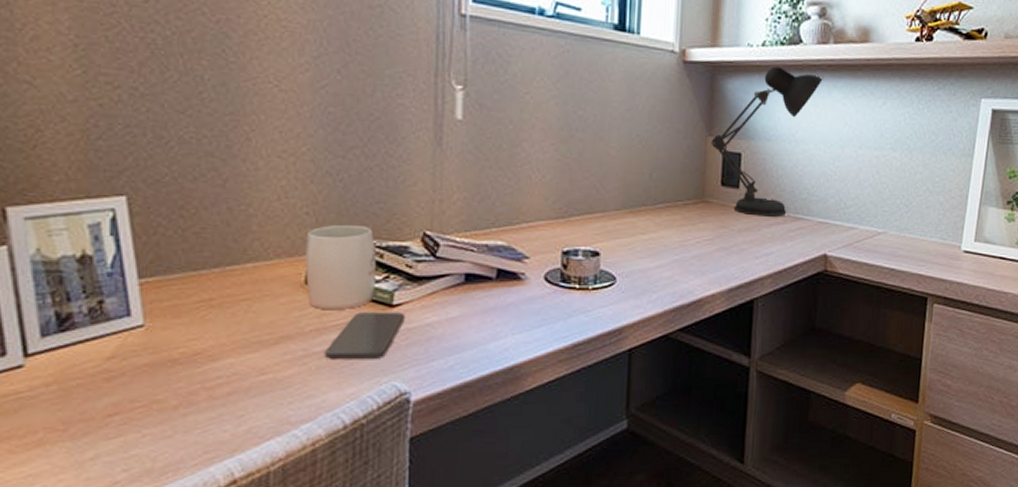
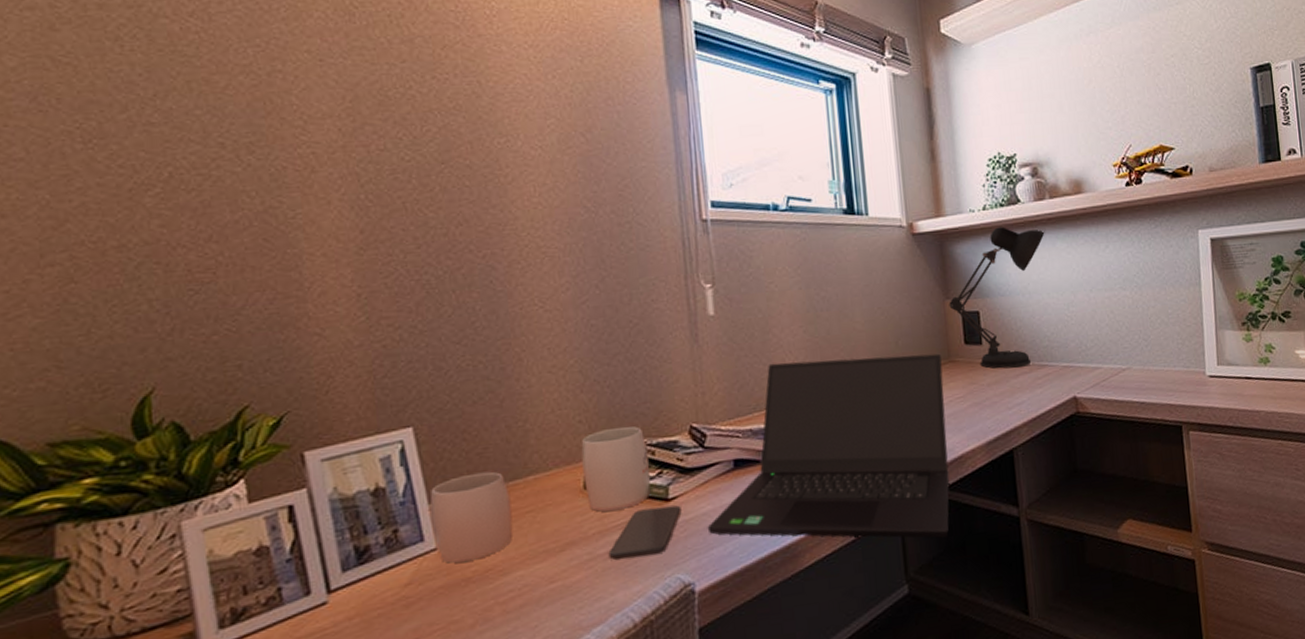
mug: none [140,253,226,342] -> present [430,471,513,564]
laptop: none [430,179,695,380] -> present [707,353,950,539]

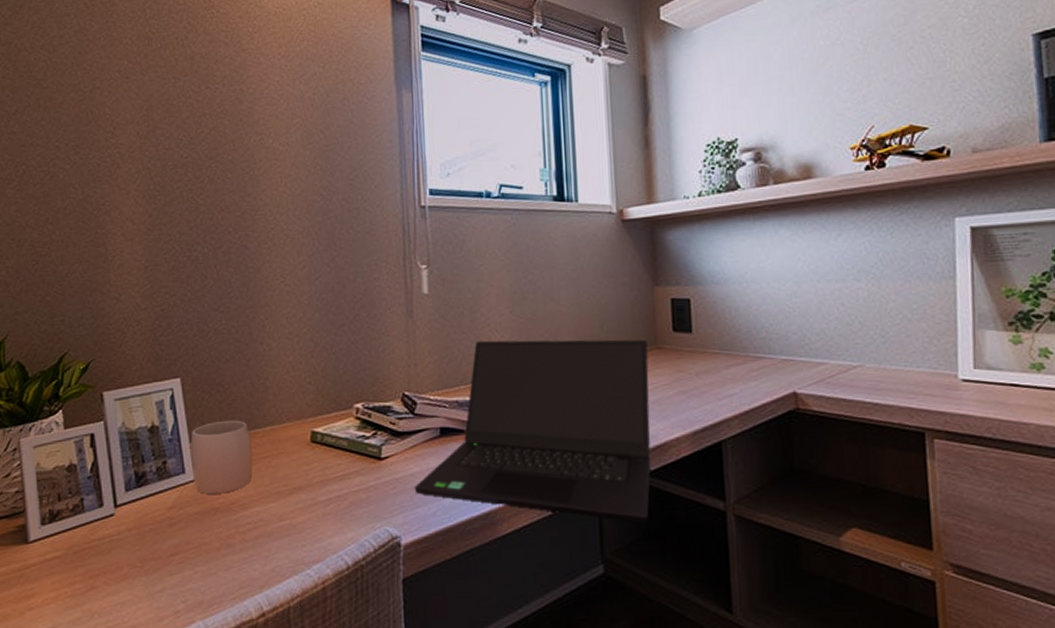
mug: present [581,426,651,512] -> none [309,389,367,464]
smartphone: present [608,505,682,561] -> none [328,464,392,508]
desk lamp: present [949,226,1045,369] -> none [657,213,767,359]

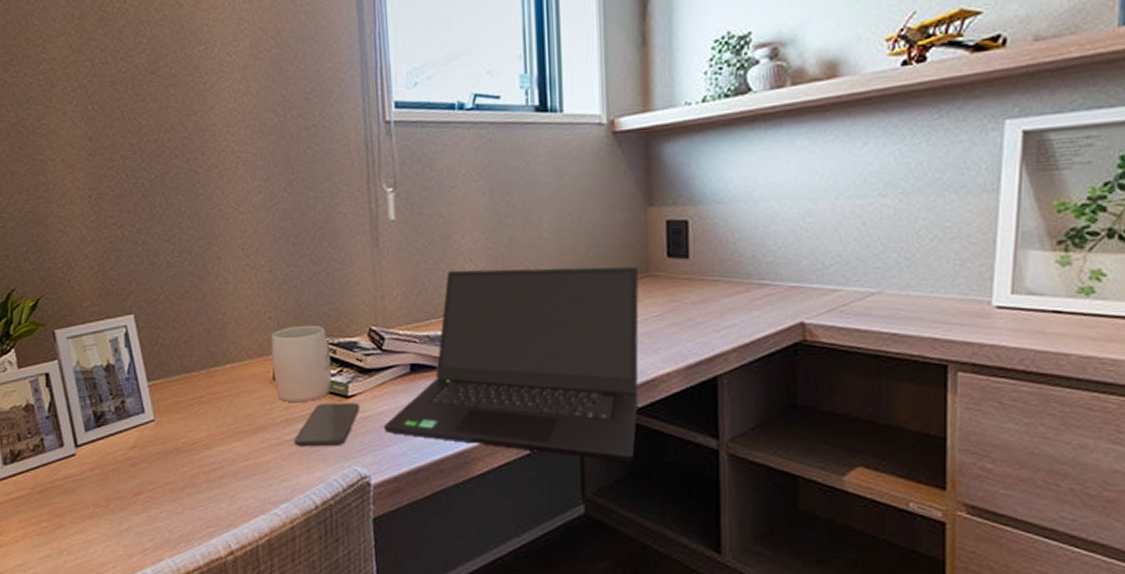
mug: present [191,420,253,494] -> none [148,358,214,434]
mug: none [309,389,367,464] -> present [270,325,332,403]
smartphone: none [328,464,392,508] -> present [294,403,360,448]

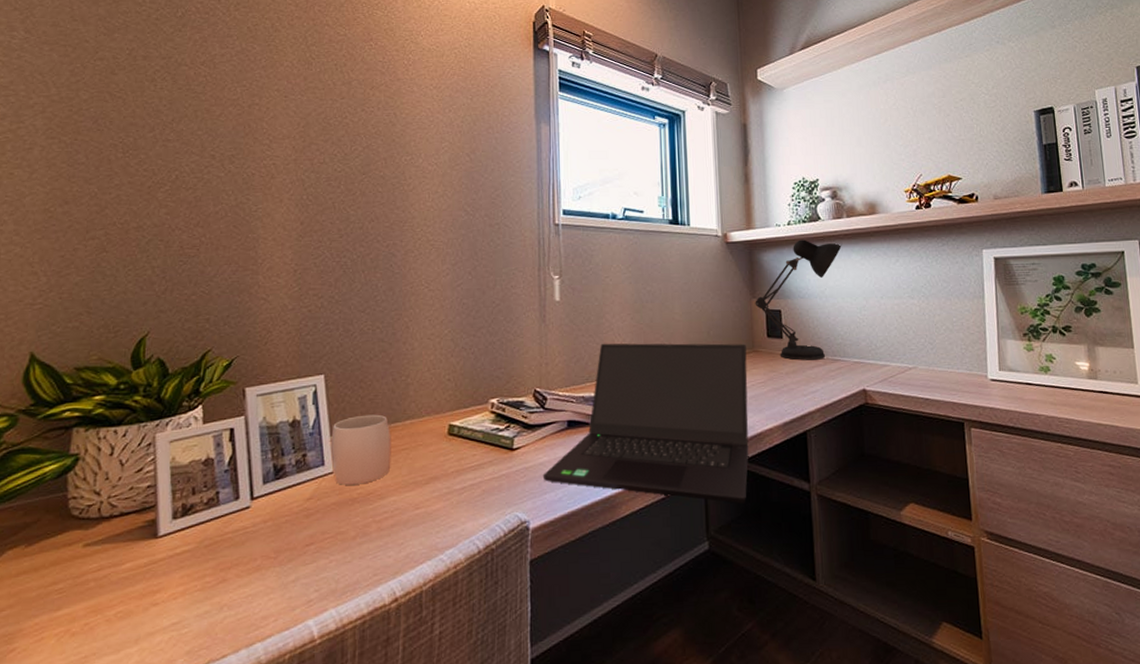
mug: none [148,358,214,434] -> present [331,414,391,485]
mug: present [270,325,332,403] -> none [448,386,501,455]
smartphone: present [294,403,360,448] -> none [463,454,523,496]
desk lamp: none [651,121,781,287] -> present [755,239,842,361]

